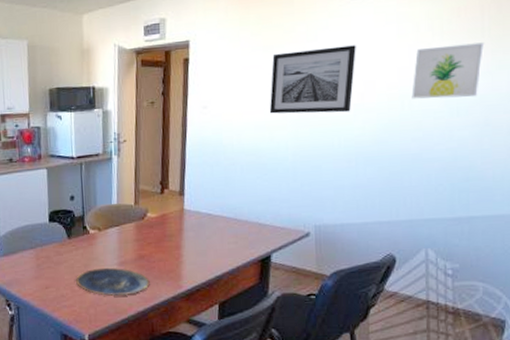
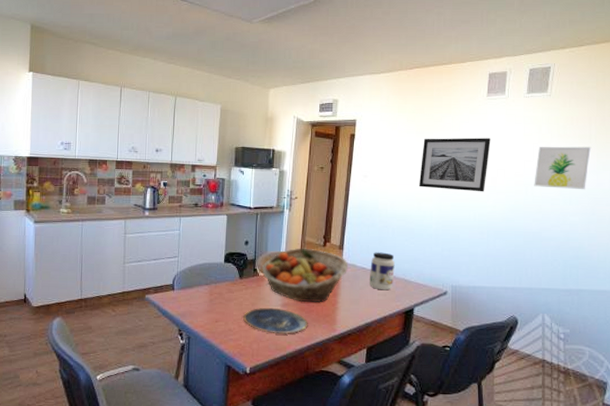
fruit basket: none [93,197,192,259] -> present [262,247,349,303]
jar: none [216,194,246,238] -> present [369,252,395,291]

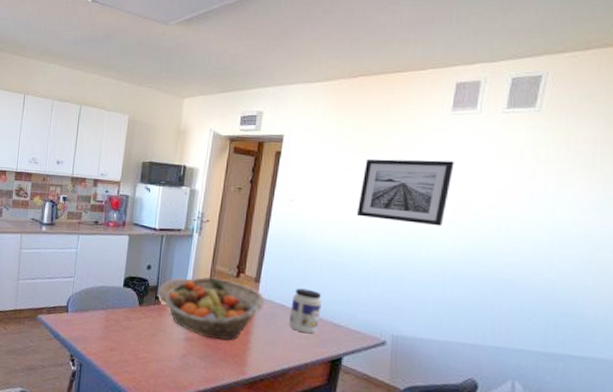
plate: present [243,307,308,335] -> none [141,339,214,373]
wall art: present [534,146,592,190] -> none [509,174,595,231]

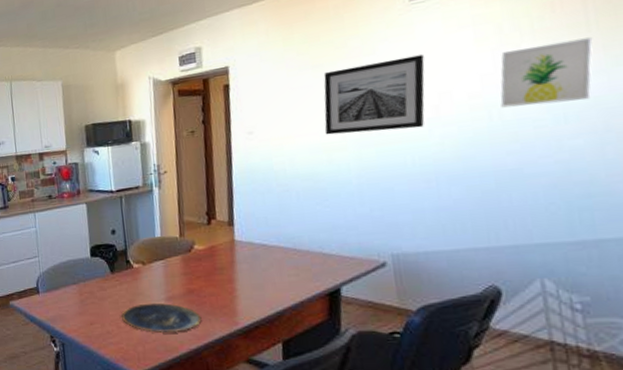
plate: none [141,339,214,373] -> present [121,302,202,334]
fruit basket: present [165,276,265,341] -> none [136,229,244,294]
jar: present [288,288,322,334] -> none [272,222,307,270]
wall art: none [509,174,595,231] -> present [500,37,593,108]

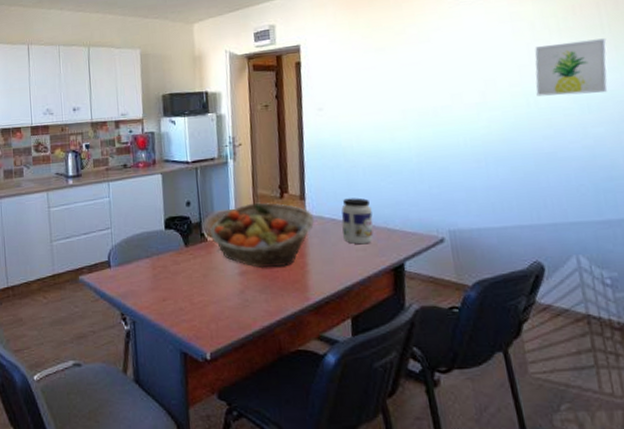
plate: present [121,302,202,334] -> none [195,277,274,310]
fruit basket: none [136,229,244,294] -> present [210,202,315,269]
jar: none [272,222,307,270] -> present [341,198,374,245]
wall art: present [323,54,425,135] -> none [385,44,474,115]

